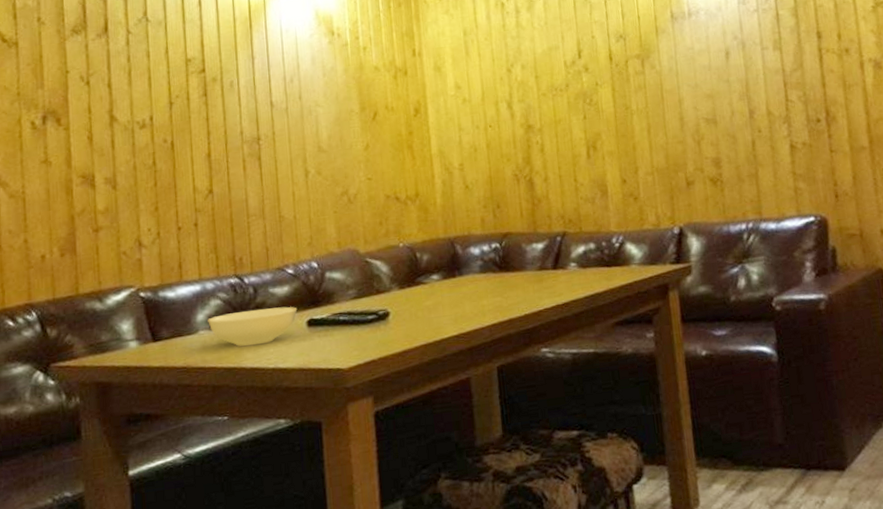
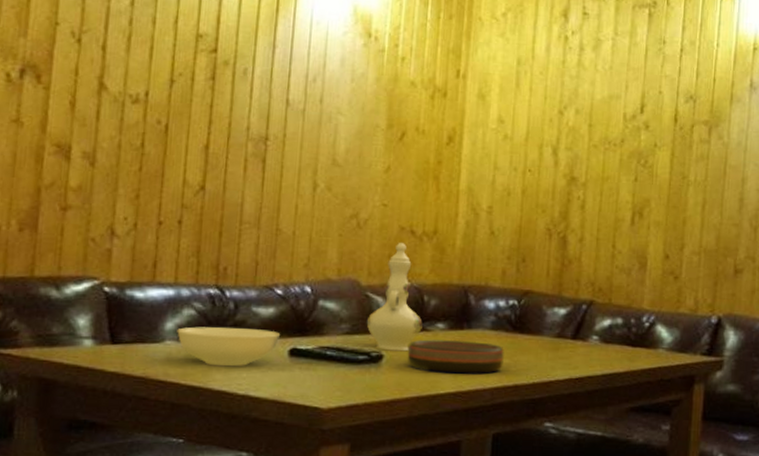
ewer: none [369,209,420,309] -> present [366,243,423,352]
ashtray: none [409,285,497,320] -> present [407,339,505,373]

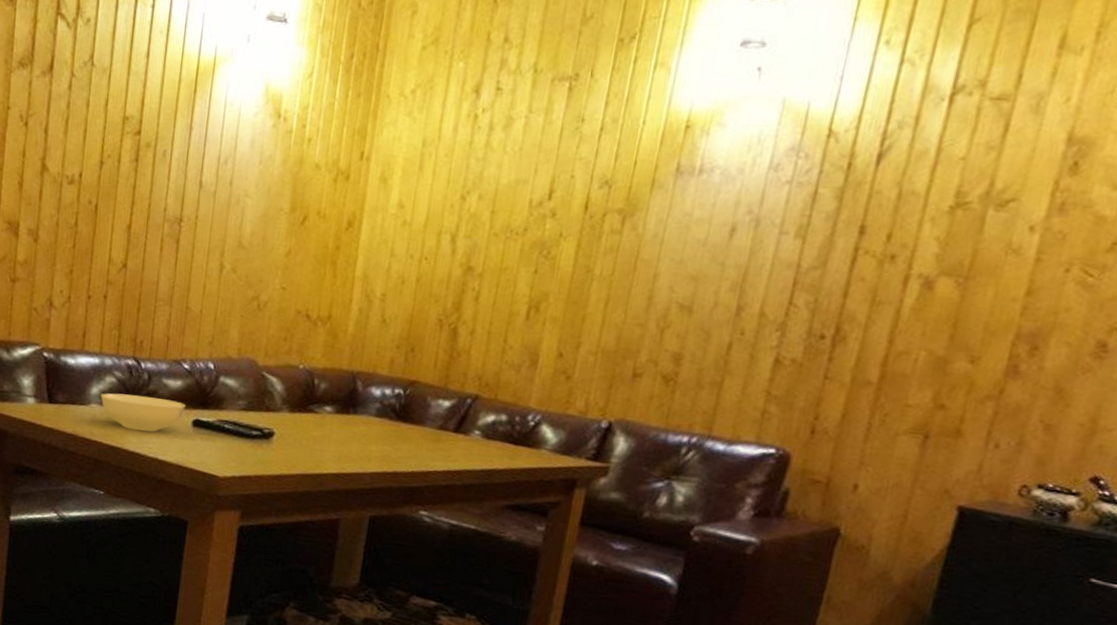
ewer: present [366,243,423,352] -> none [260,326,312,431]
ashtray: present [407,339,505,373] -> none [295,420,387,458]

